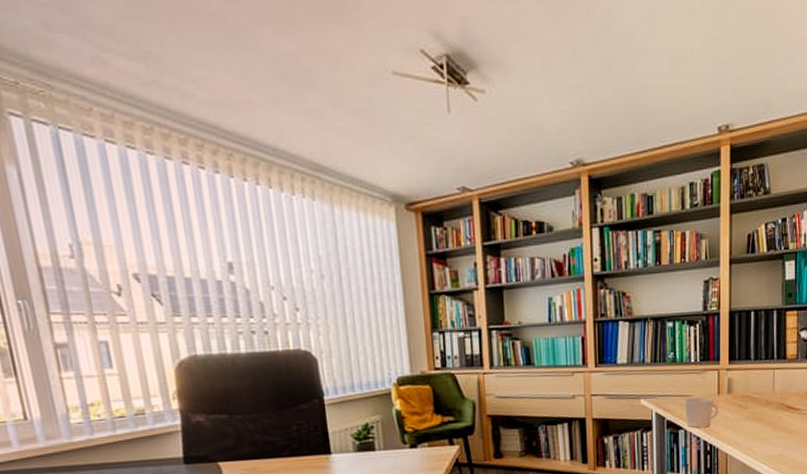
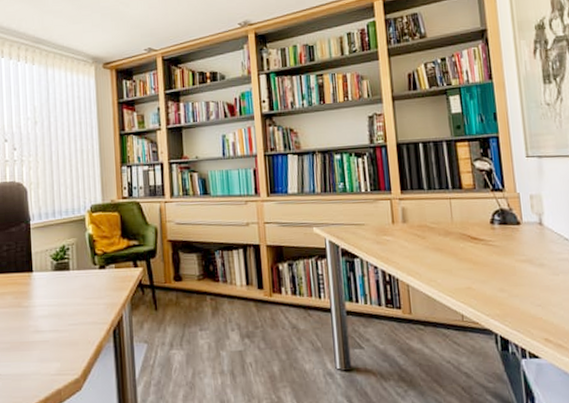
cup: present [684,397,718,428] -> none [357,226,395,257]

